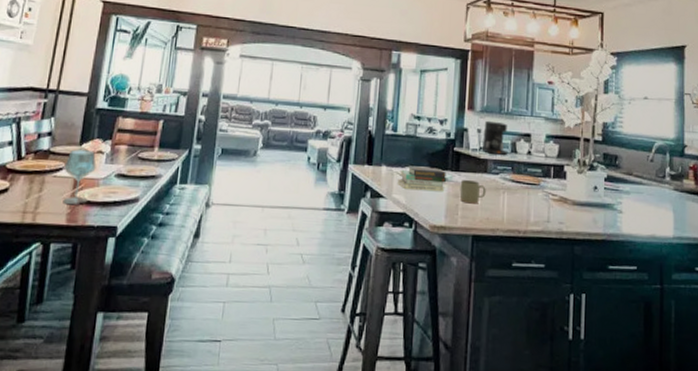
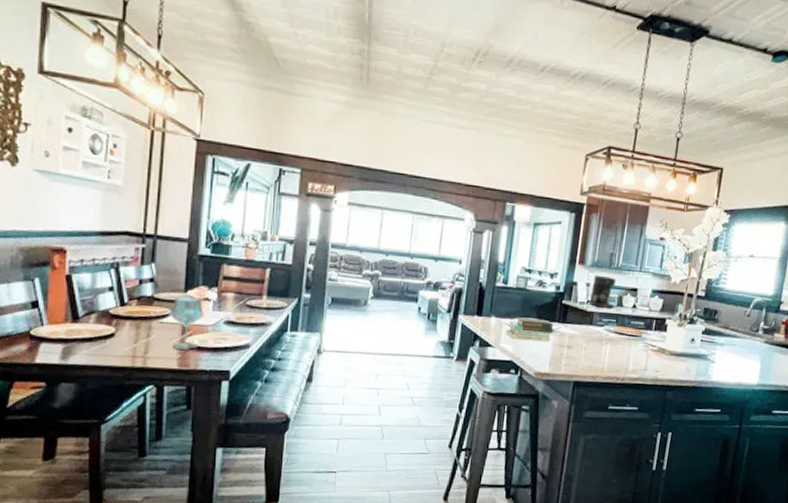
mug: present [459,179,486,204] -> none [564,330,590,354]

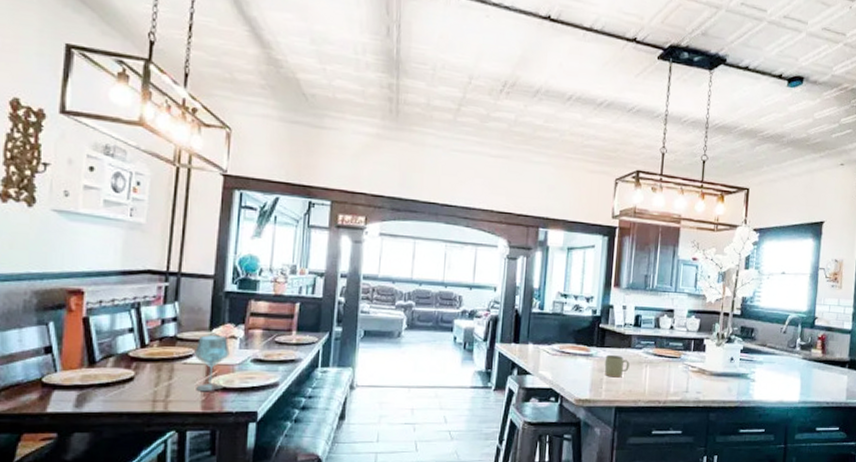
books: present [506,318,553,342] -> none [544,344,592,368]
mug: none [564,330,590,354] -> present [604,354,630,378]
coffee maker: present [589,275,616,309] -> none [626,297,652,331]

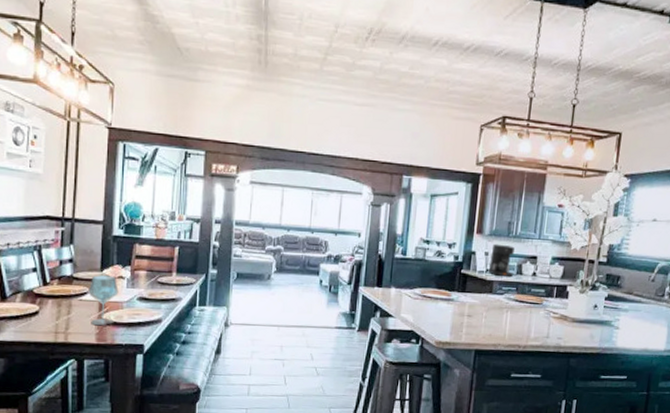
mug: present [604,354,630,378] -> none [464,299,490,322]
coffee maker: none [626,297,652,331] -> present [488,243,515,278]

